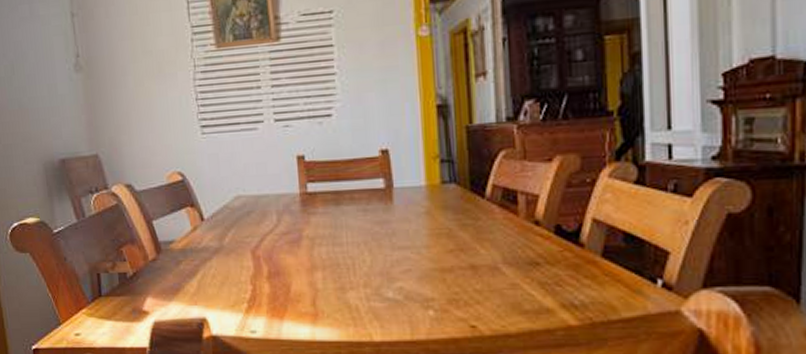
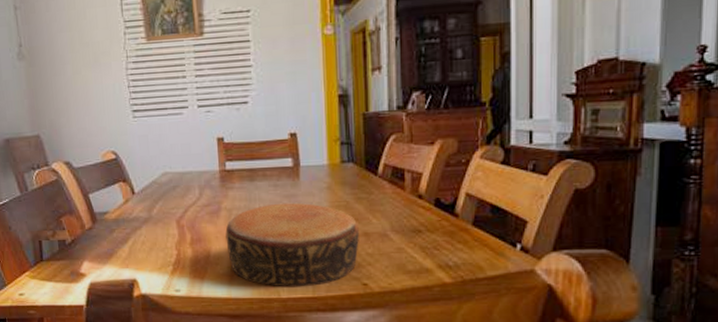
bowl: none [307,230,465,329] -> present [225,202,359,287]

